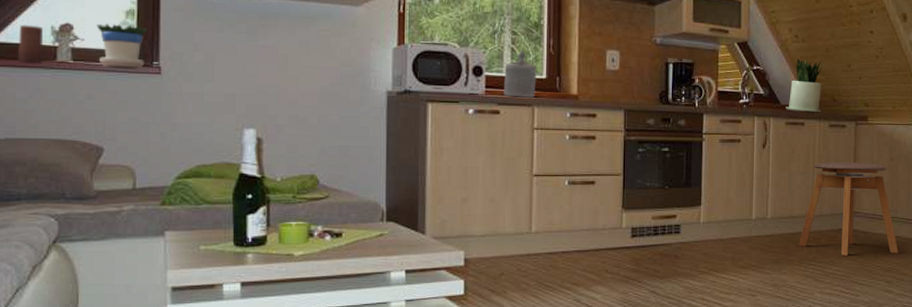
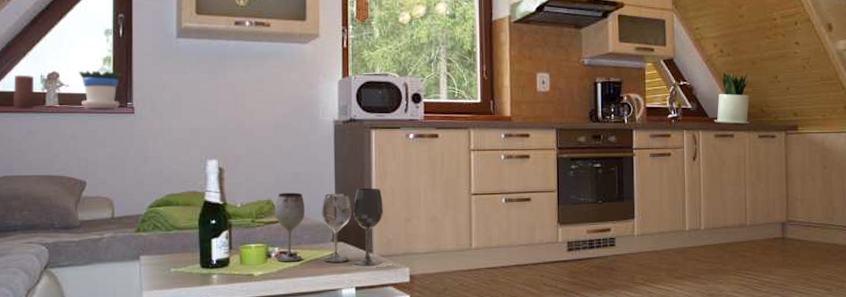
wineglass: none [319,167,403,243] -> present [275,192,351,262]
wine glass: none [404,165,438,249] -> present [353,188,383,267]
decorative jar: present [503,49,537,98] -> none [440,75,472,121]
stool: present [799,162,899,256] -> none [734,171,837,264]

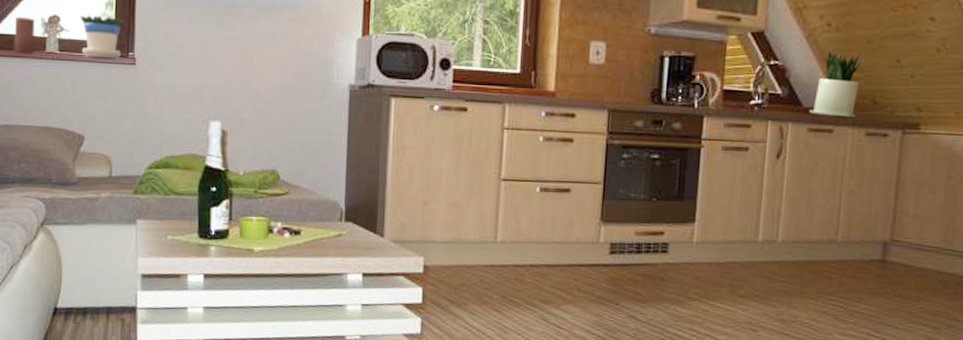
wineglass: present [275,192,351,262] -> none [278,162,363,245]
wine glass: present [353,188,383,267] -> none [362,163,399,253]

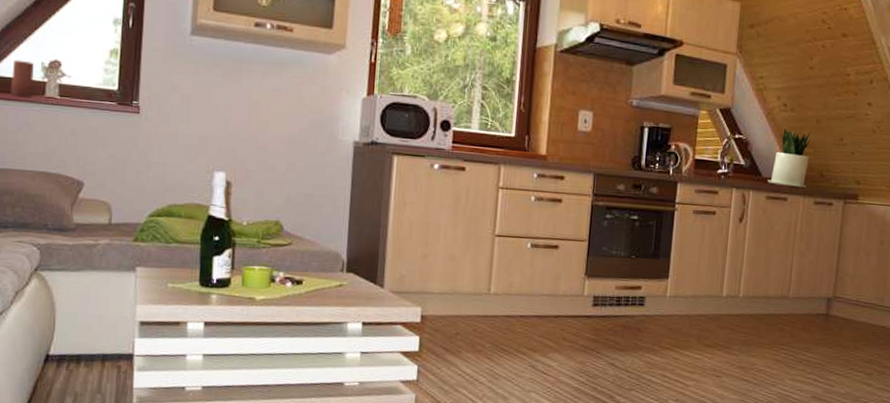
flowerpot: present [79,15,125,60] -> none [82,61,130,108]

